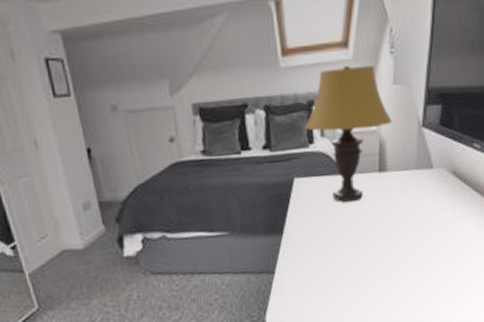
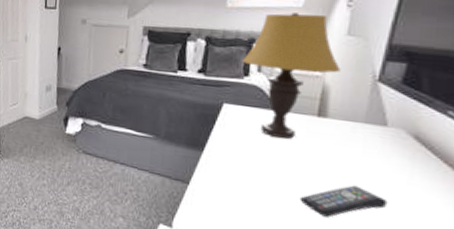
remote control: none [374,229,440,266] -> present [299,185,388,218]

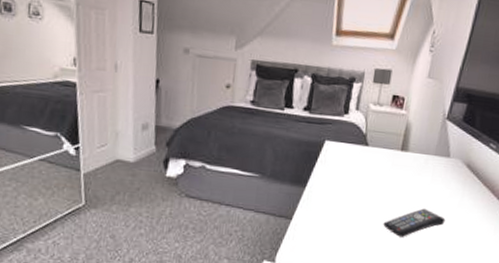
table lamp: present [242,13,341,140] -> none [343,54,421,173]

